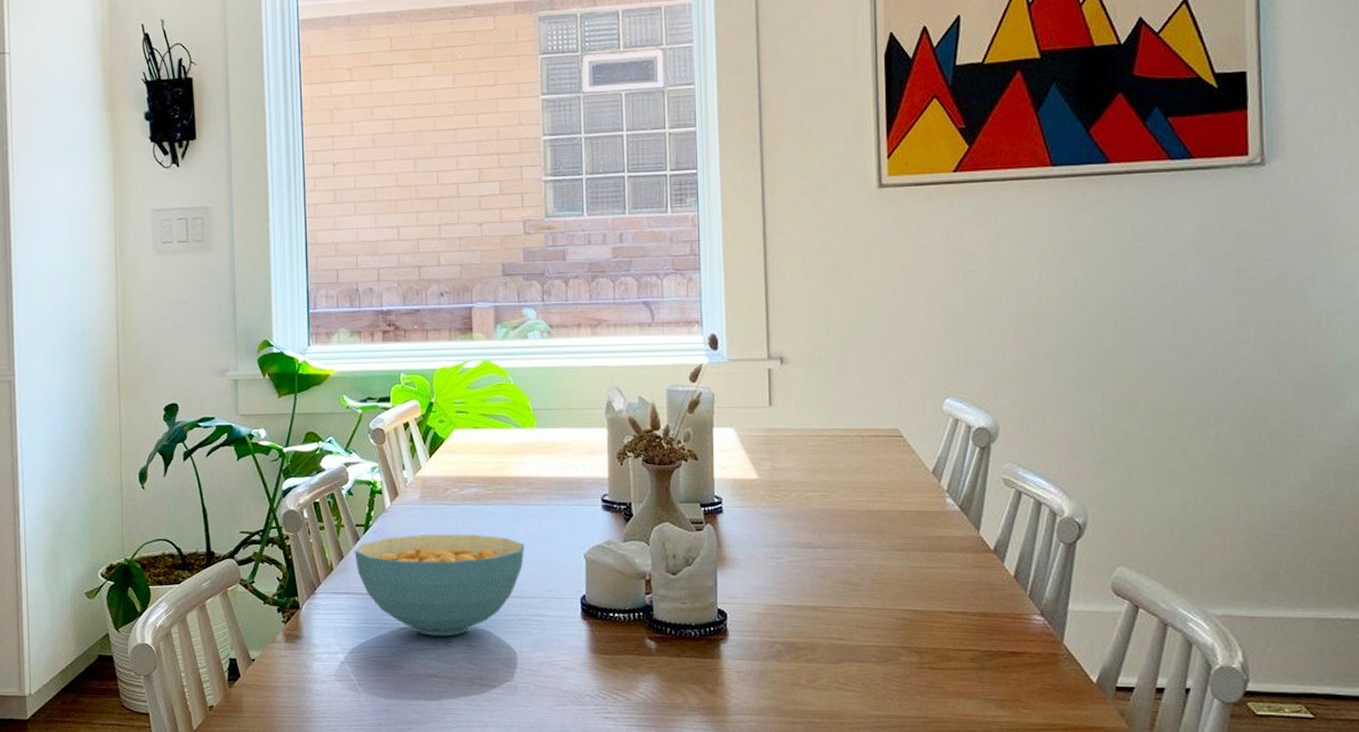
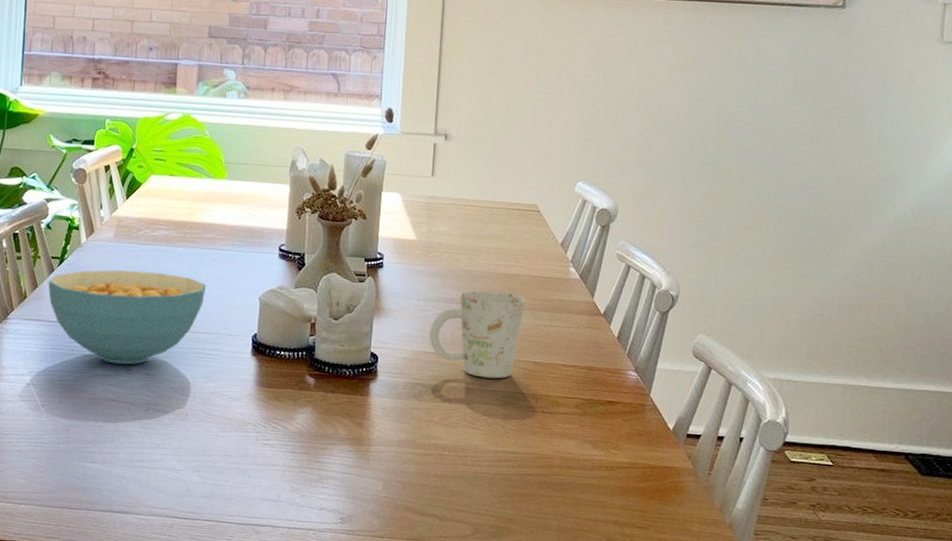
mug: none [784,532,897,632] -> present [429,290,526,379]

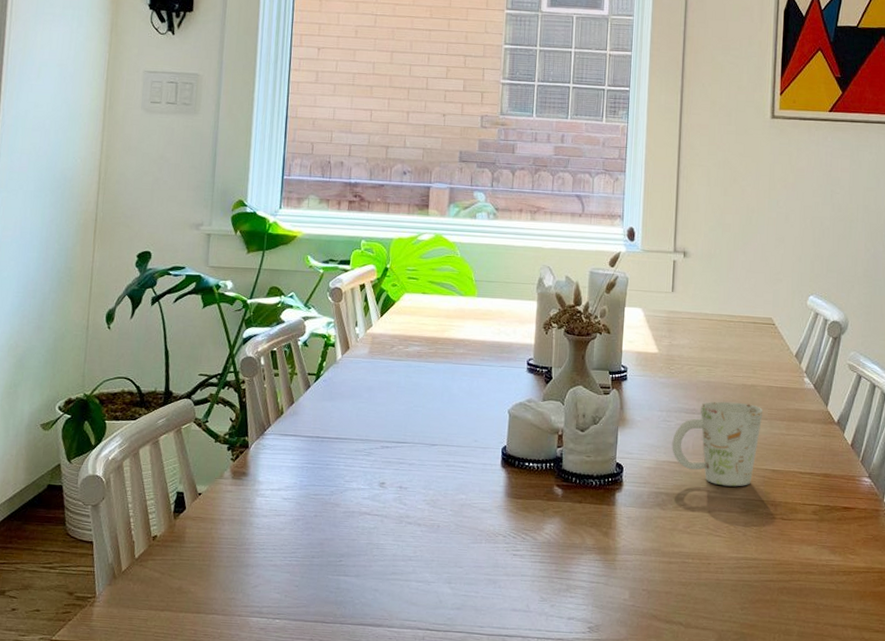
cereal bowl: present [48,269,207,365] -> none [304,385,458,478]

